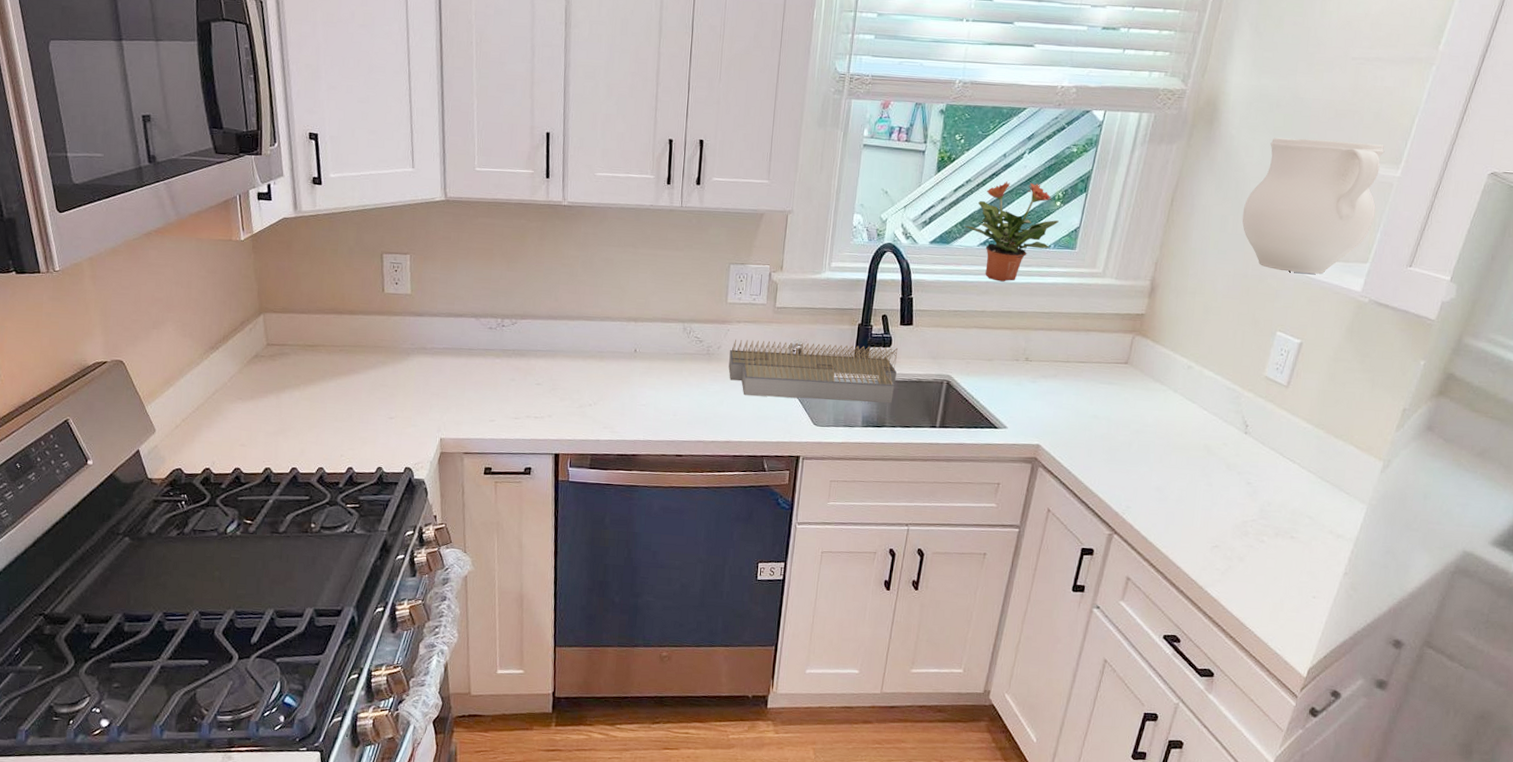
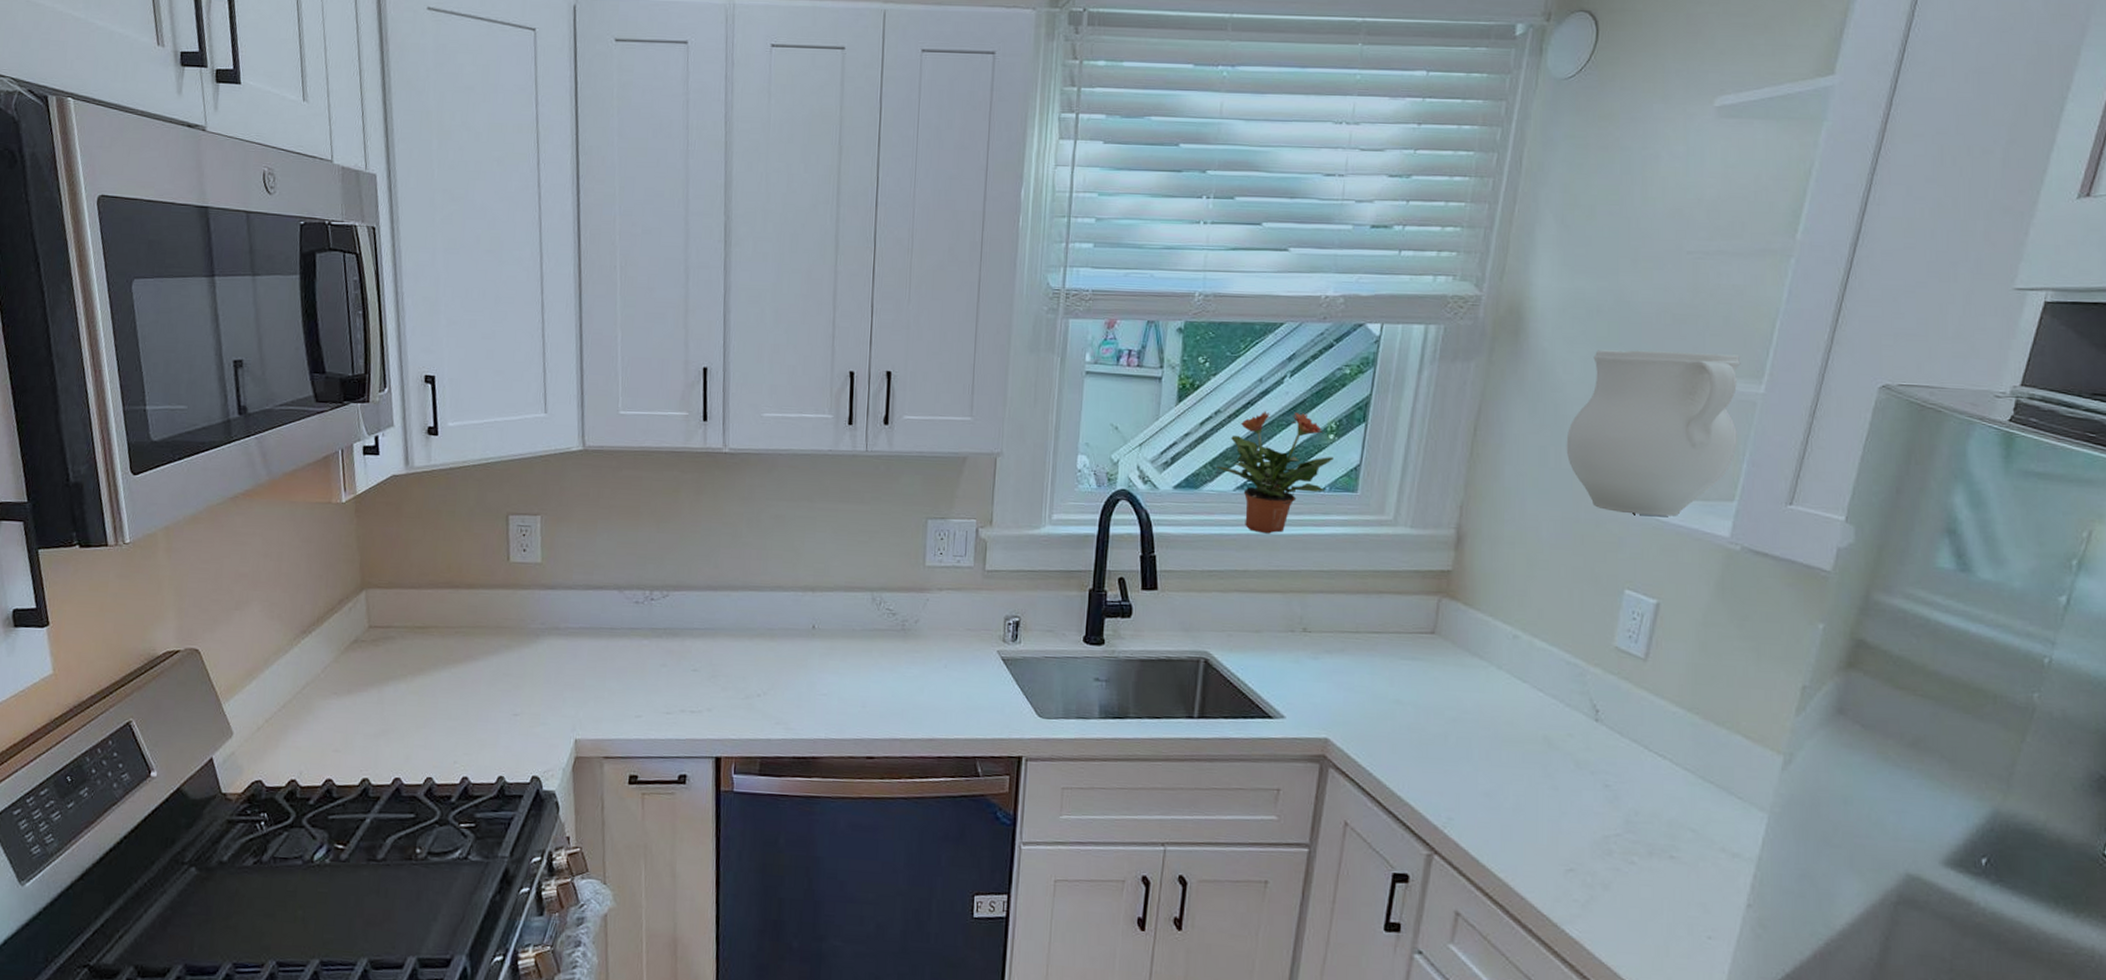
dish rack: present [728,339,898,403] -> none [929,610,1140,688]

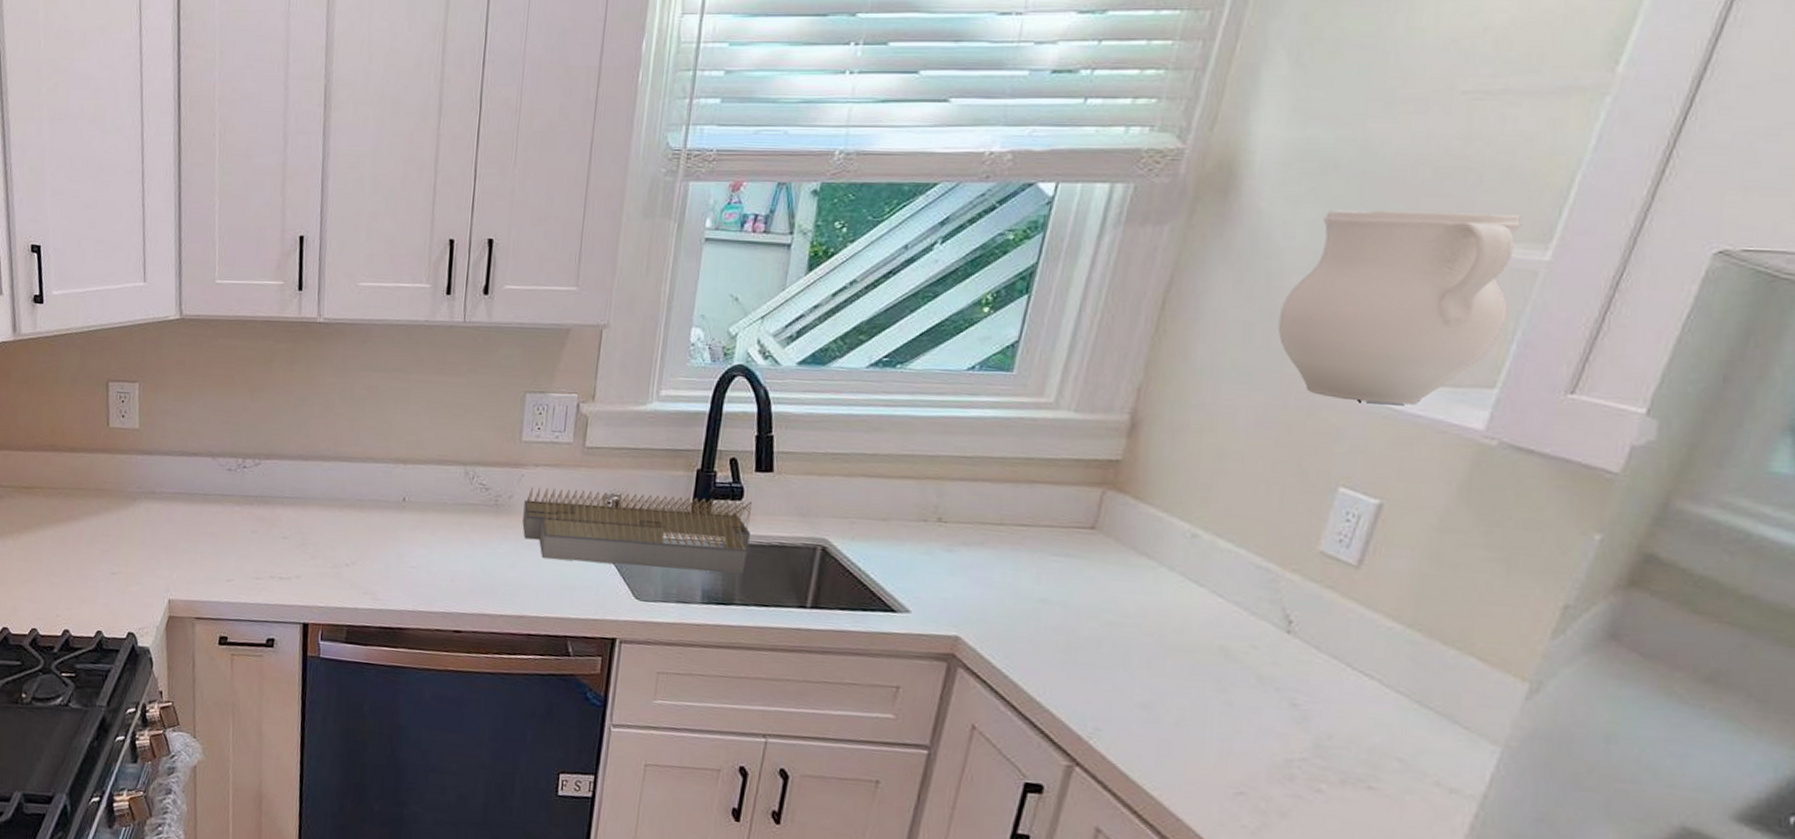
dish rack: none [929,610,1140,688] -> present [522,486,752,574]
potted plant: present [1215,411,1334,534] -> none [847,281,987,416]

